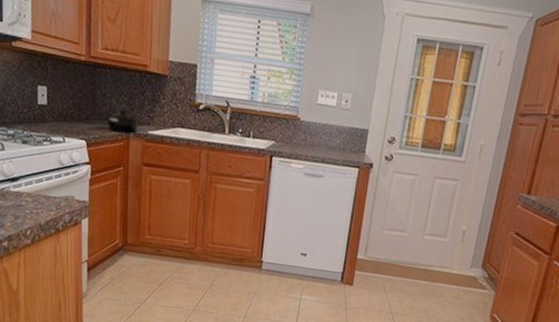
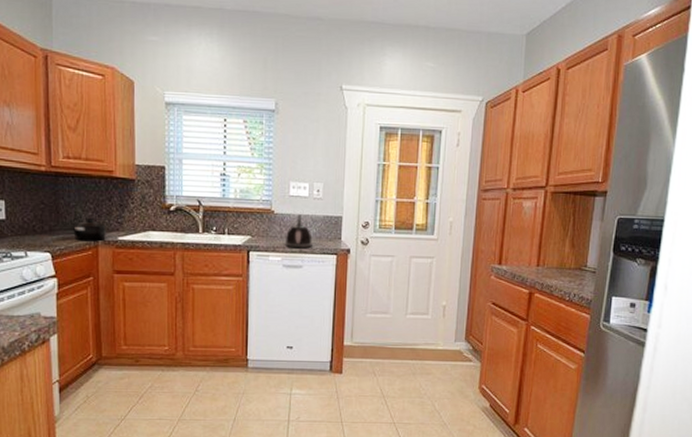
kettle: none [307,123,336,159] -> present [284,214,312,249]

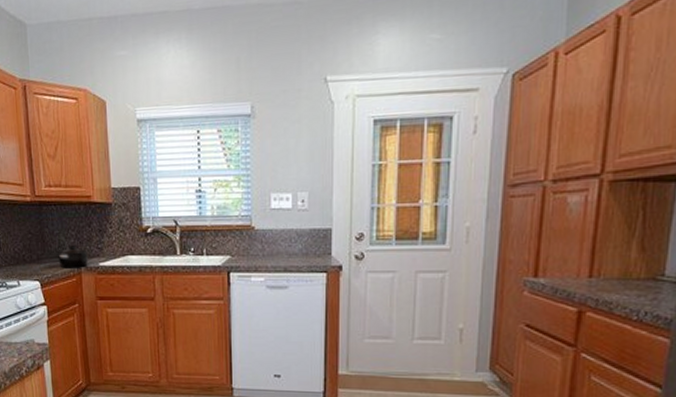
kettle: present [284,214,312,249] -> none [267,229,298,267]

